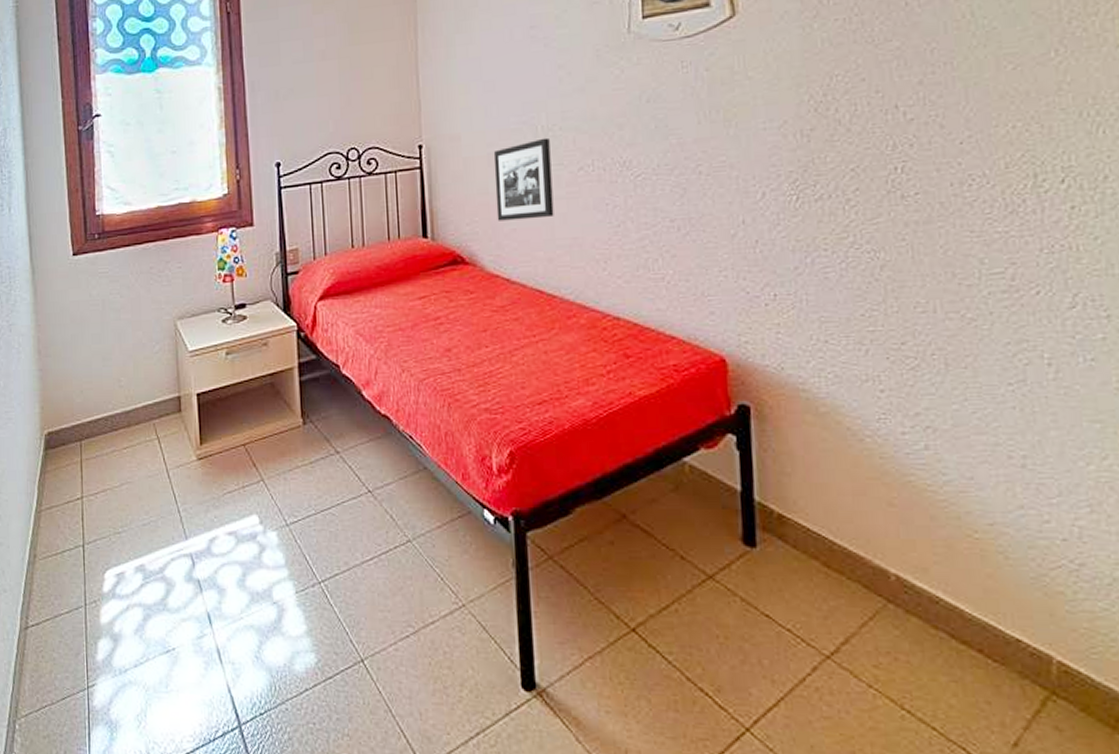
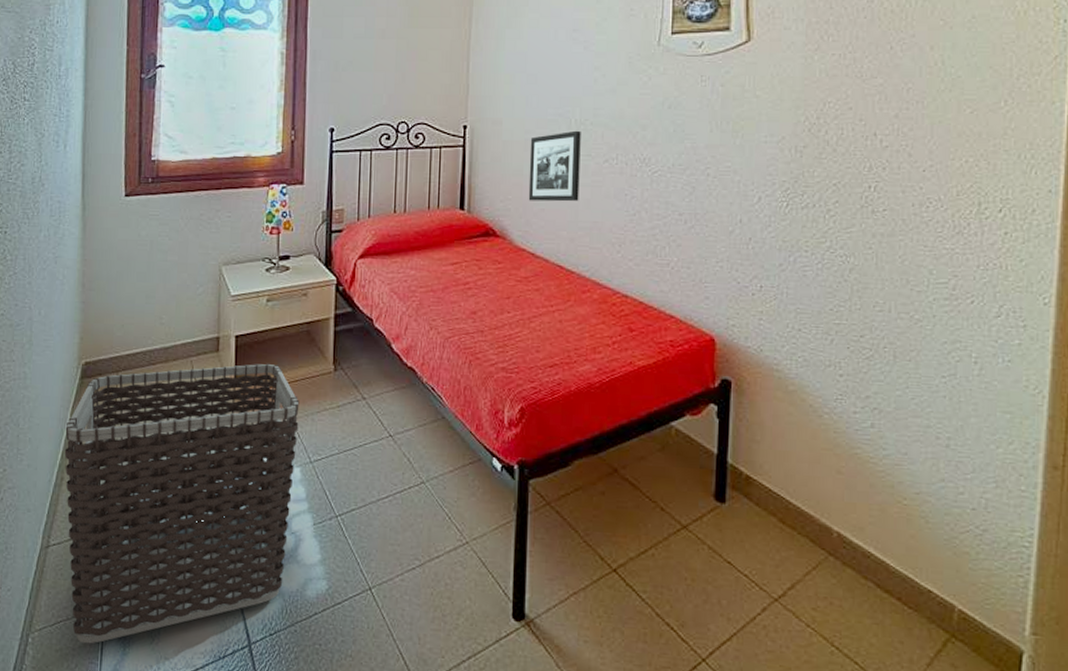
clothes hamper: none [34,421,271,729] -> present [64,363,300,644]

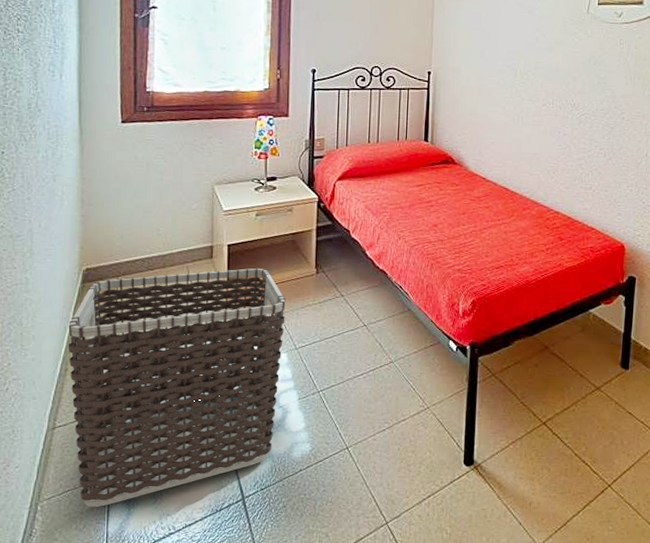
picture frame: present [528,130,581,202] -> none [481,79,525,137]

